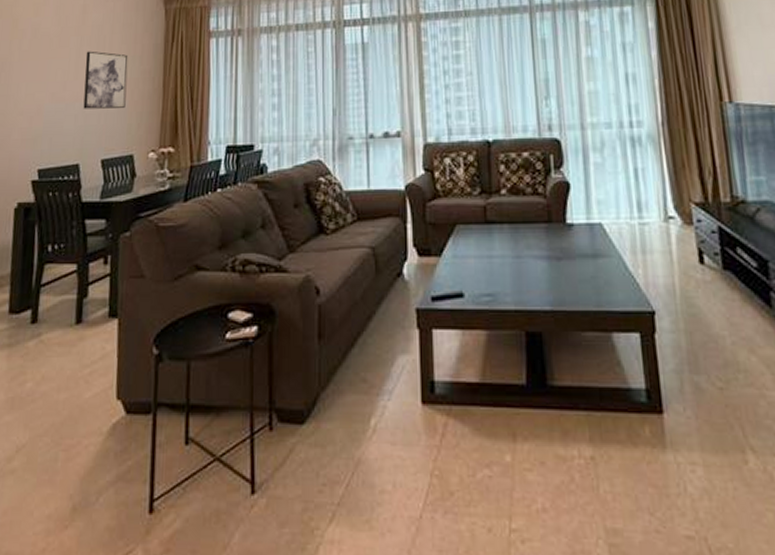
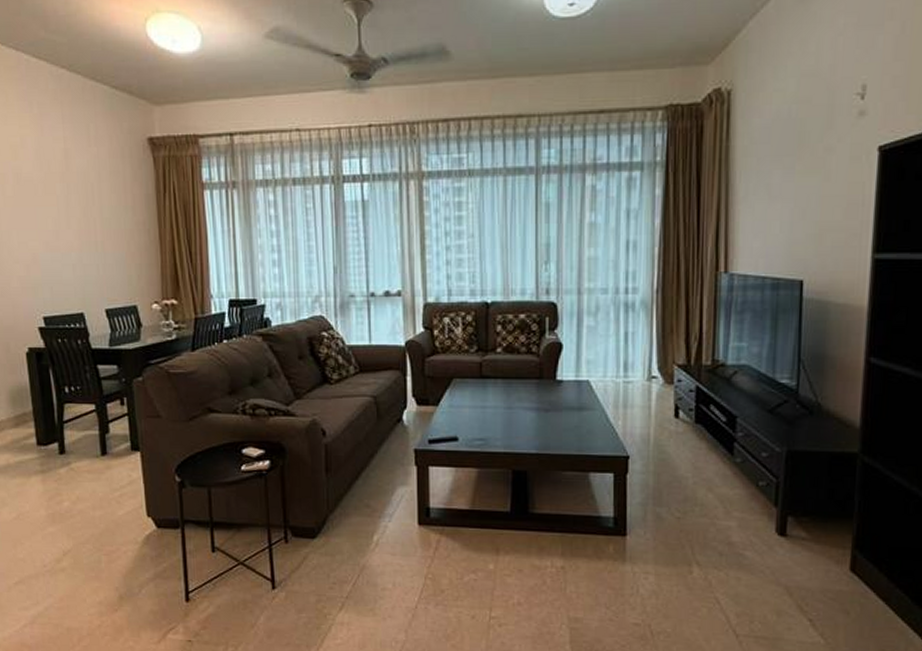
wall art: present [83,51,128,109] -> none [74,199,123,259]

